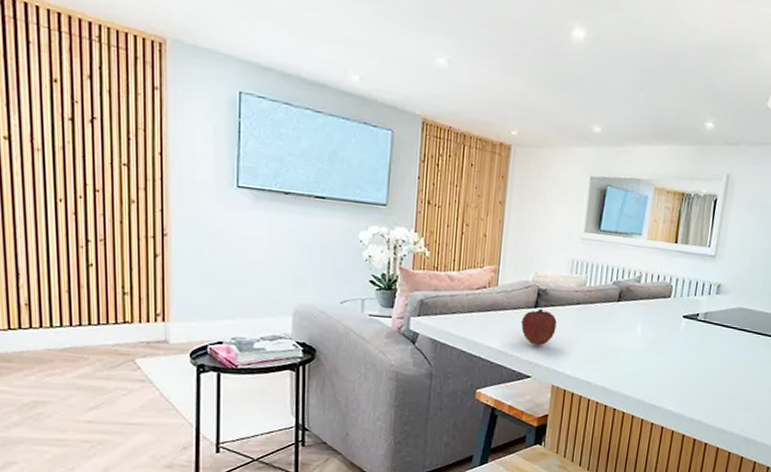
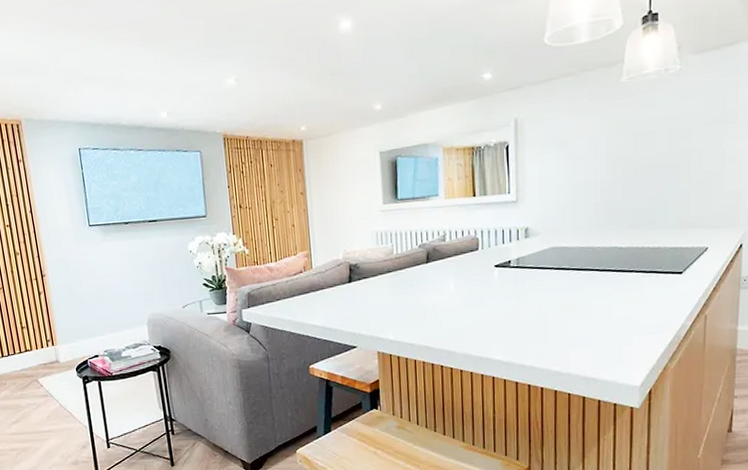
fruit: present [520,308,557,346] -> none [338,282,372,317]

